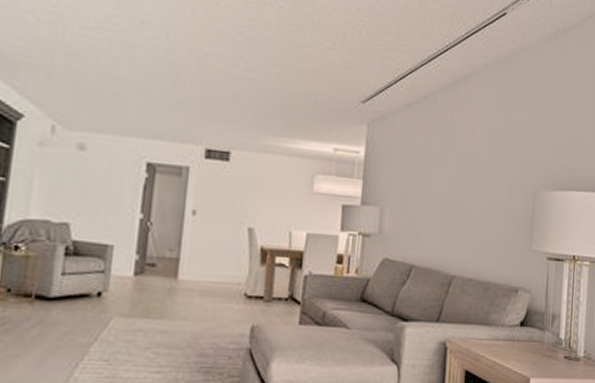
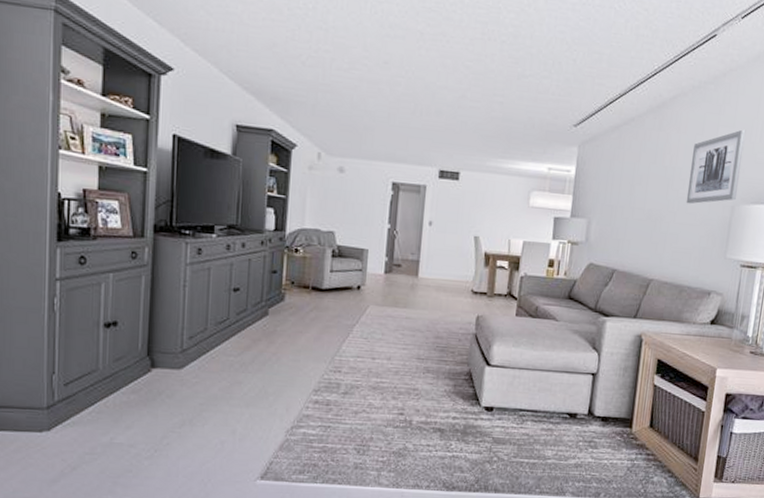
wall art: none [486,111,542,191] -> present [686,129,746,204]

